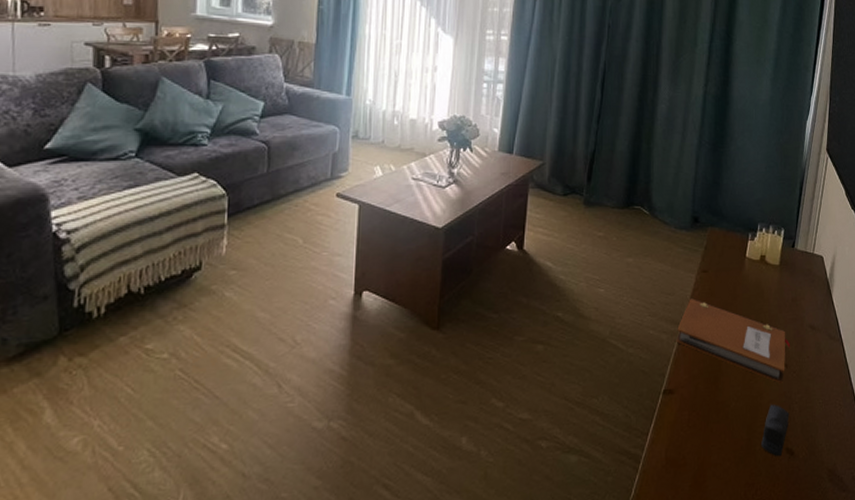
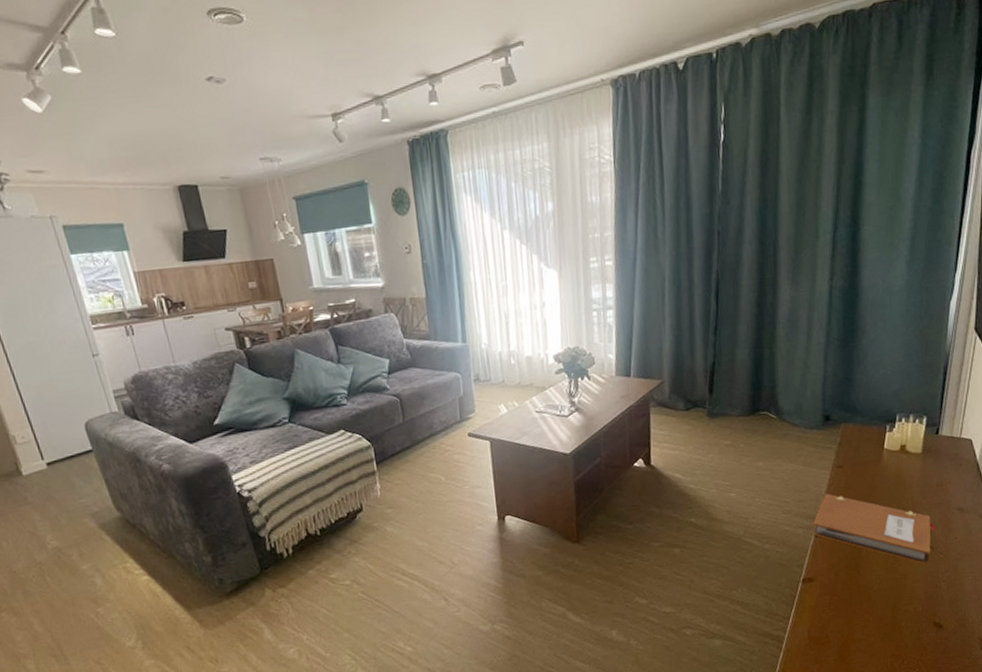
stapler: present [761,405,790,457] -> none [907,584,937,631]

